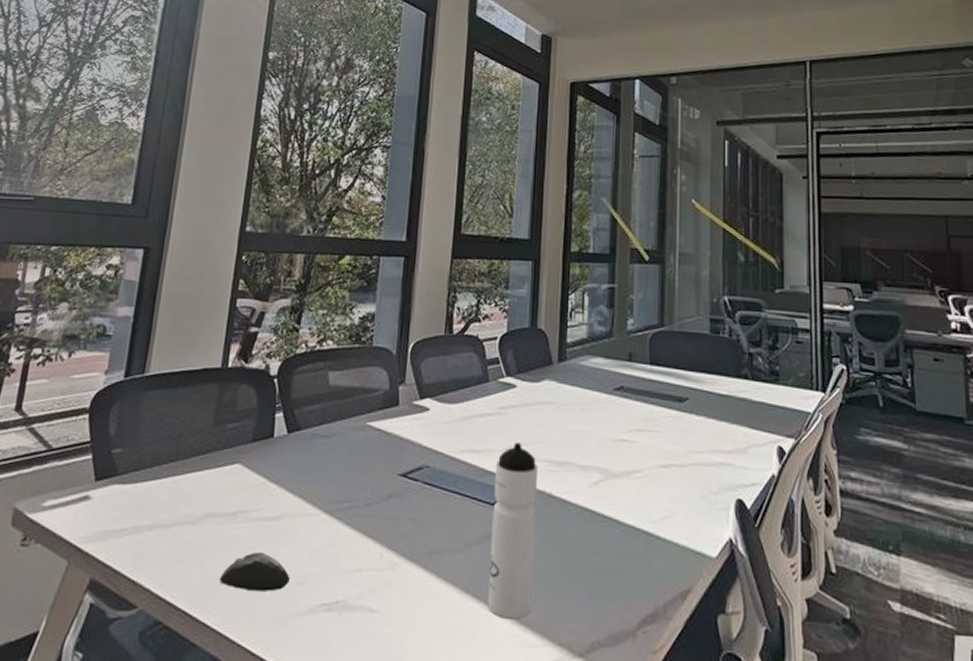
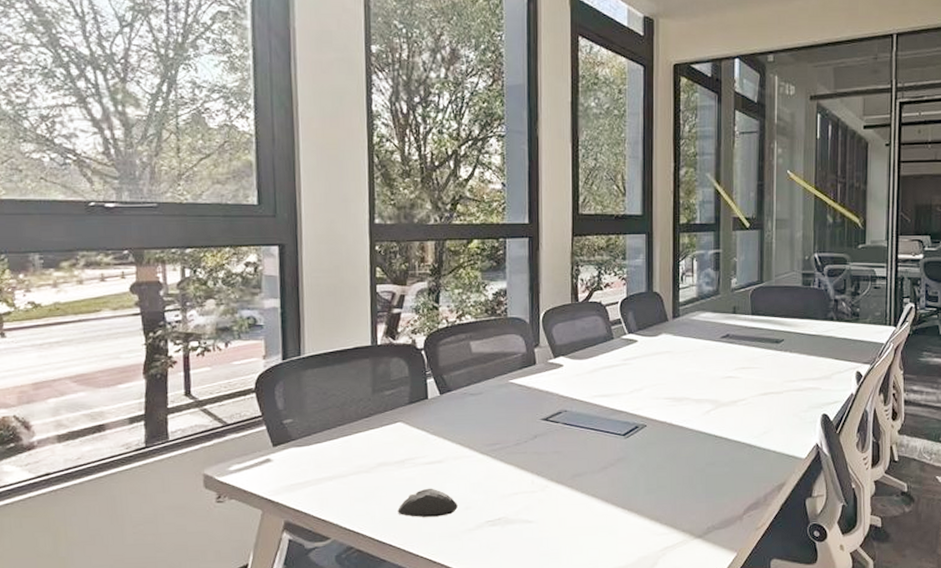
water bottle: present [488,442,537,620] -> none [623,386,659,517]

